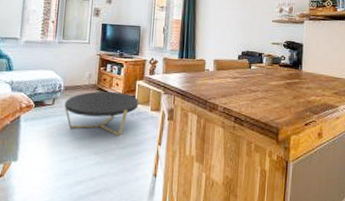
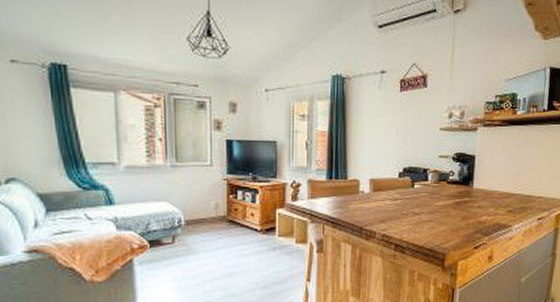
coffee table: present [64,91,139,136] -> none [187,224,281,275]

